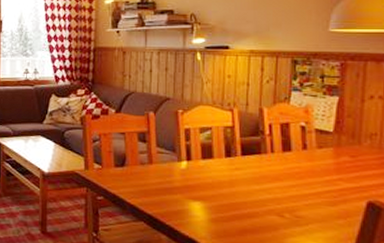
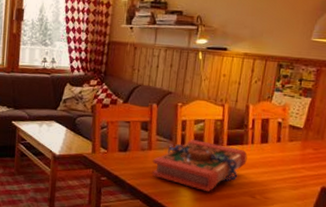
book: none [154,150,268,210] -> present [151,140,248,191]

